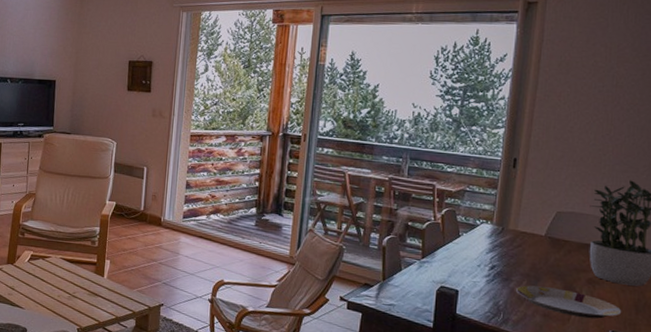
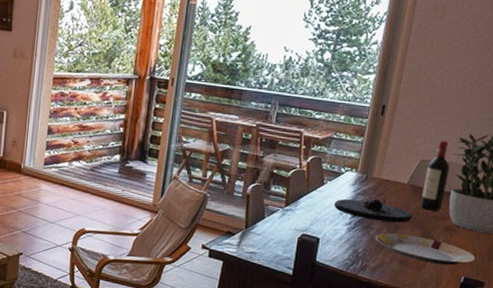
plate: none [471,250,553,275] -> present [334,198,413,223]
wine bottle: none [560,192,588,263] -> present [420,140,450,211]

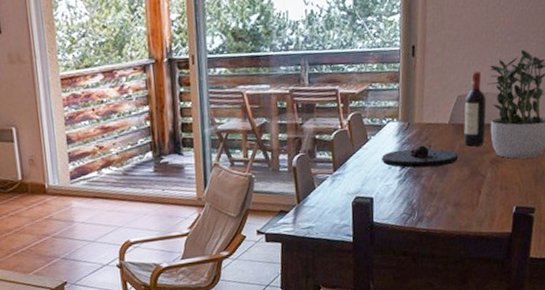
plate: present [375,233,475,265] -> none [426,174,522,200]

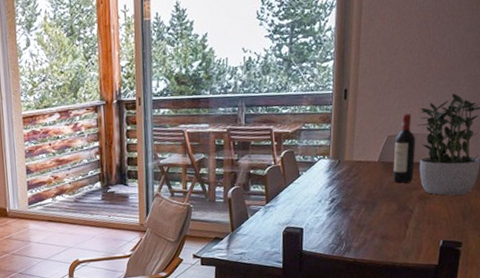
plate: present [382,144,459,168] -> none [312,180,387,202]

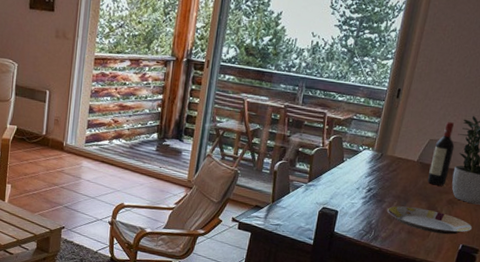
plate: none [354,209,450,233] -> present [386,206,472,235]

